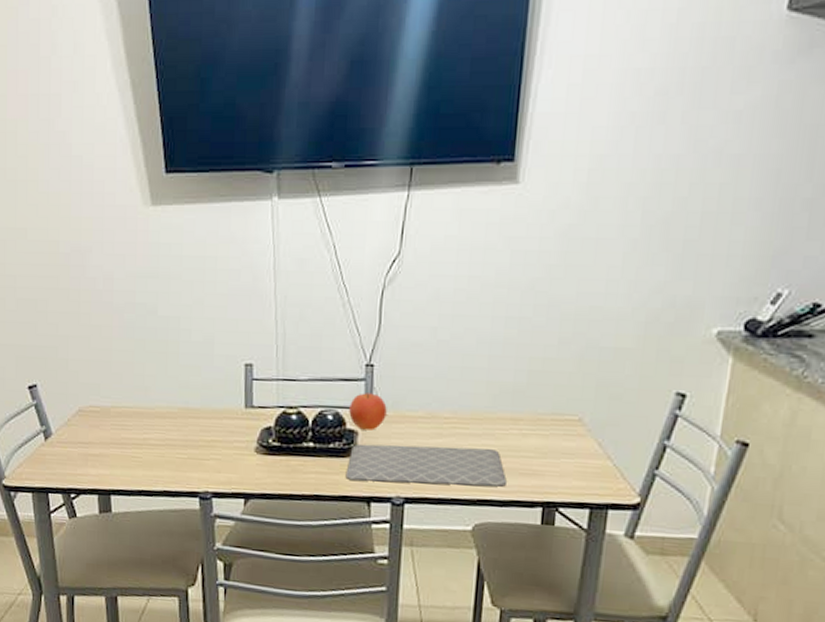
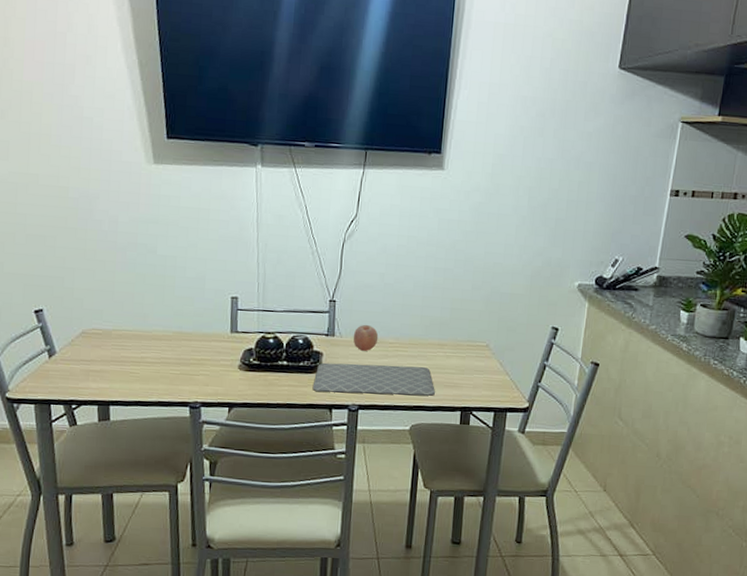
fruit: present [349,393,387,431] -> none [316,322,346,352]
fruit: none [396,394,430,430] -> present [353,324,379,352]

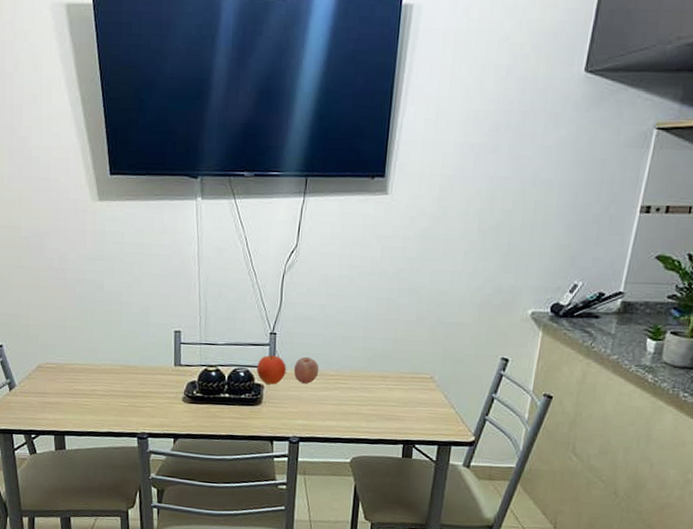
placemat: present [312,362,435,396] -> none [254,395,377,429]
fruit: none [316,322,346,352] -> present [257,355,286,385]

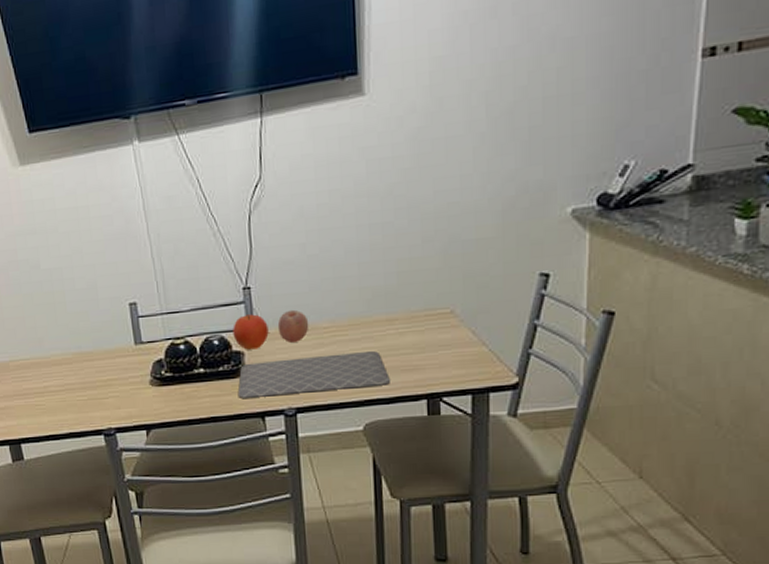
placemat: none [254,395,377,429] -> present [237,350,390,398]

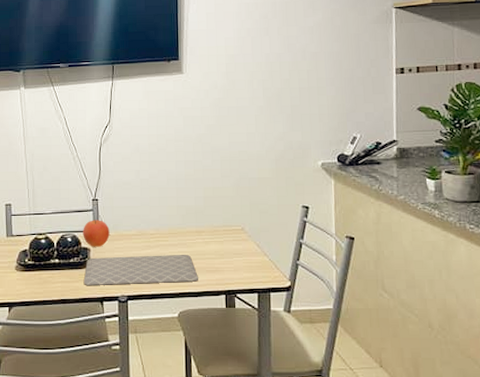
fruit: present [277,309,309,344] -> none [116,218,140,245]

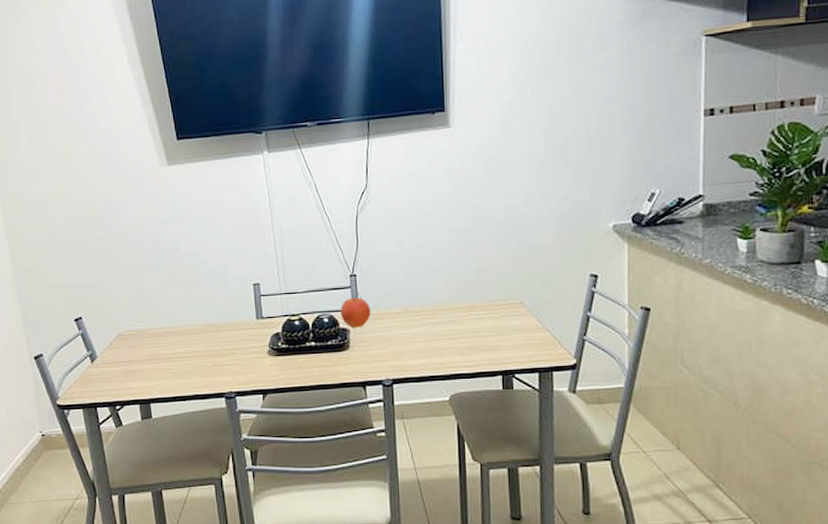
placemat: present [83,254,198,285] -> none [343,332,471,369]

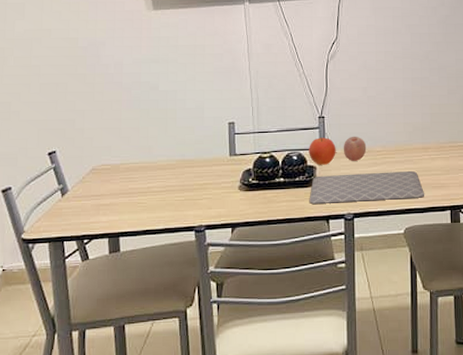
placemat: none [343,332,471,369] -> present [309,170,424,204]
fruit: none [378,295,405,324] -> present [343,136,367,162]

